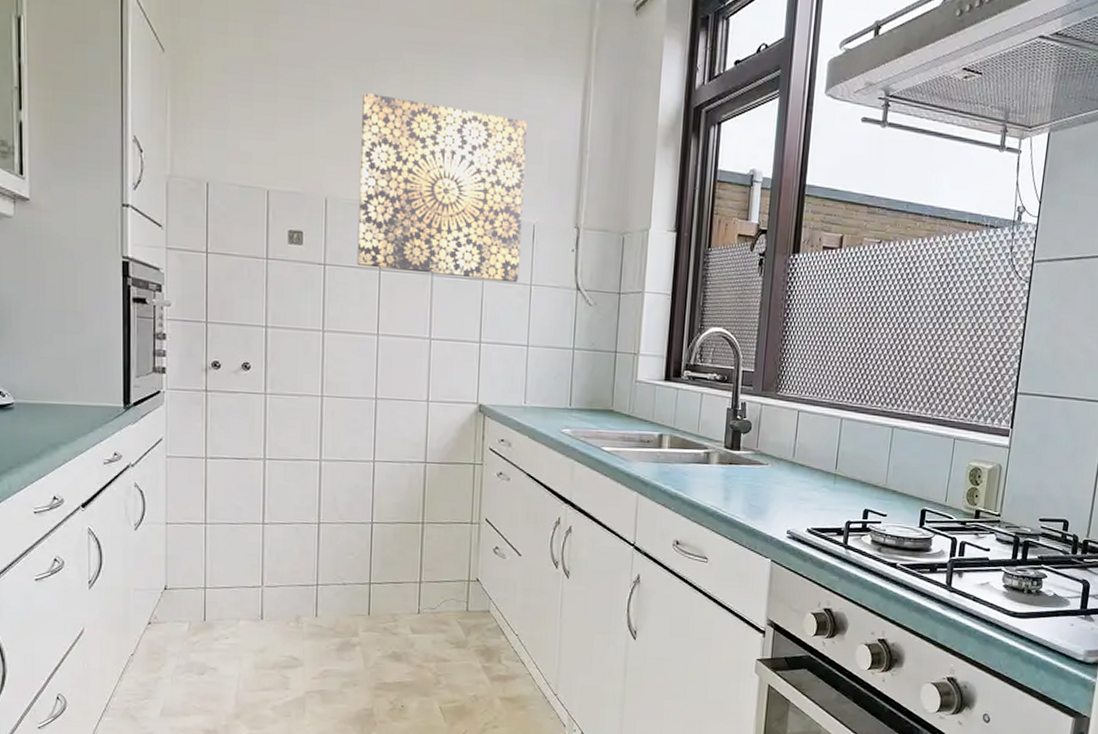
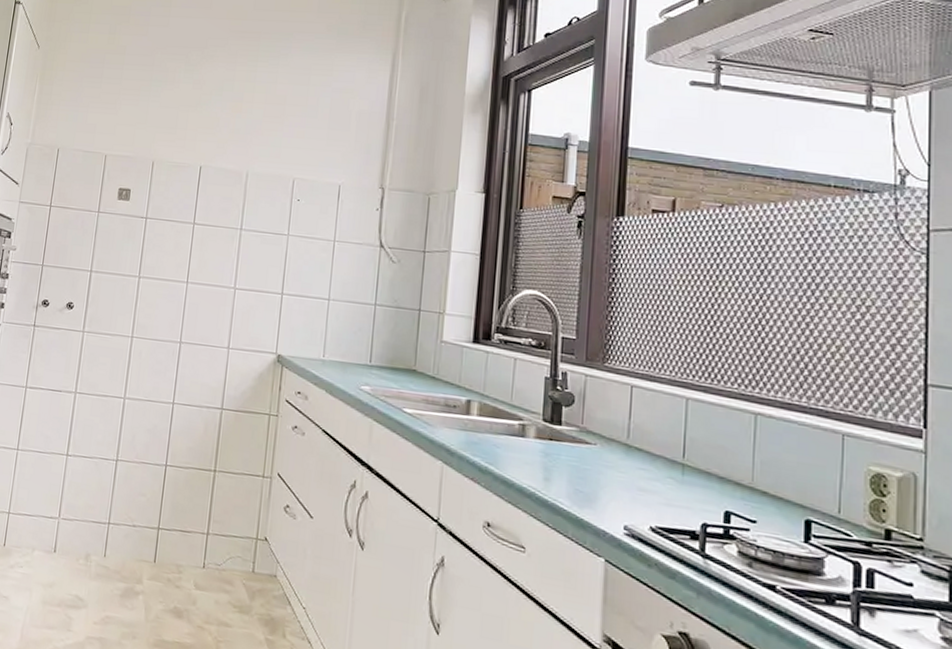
wall art: present [357,91,527,283] -> none [174,73,337,239]

